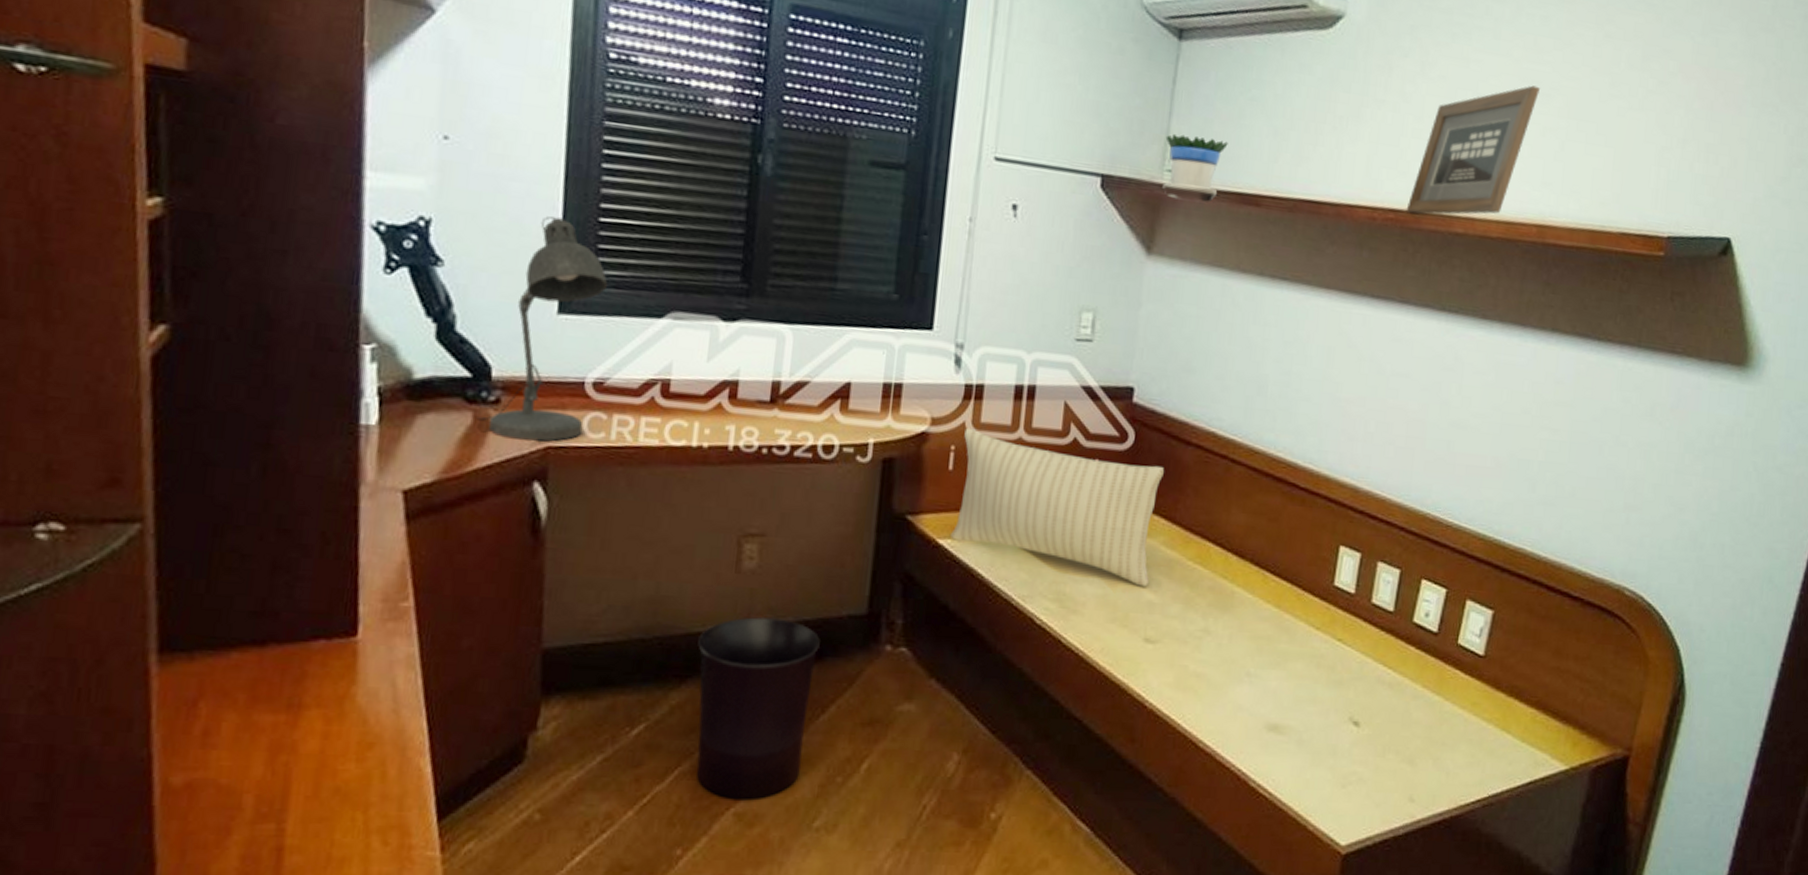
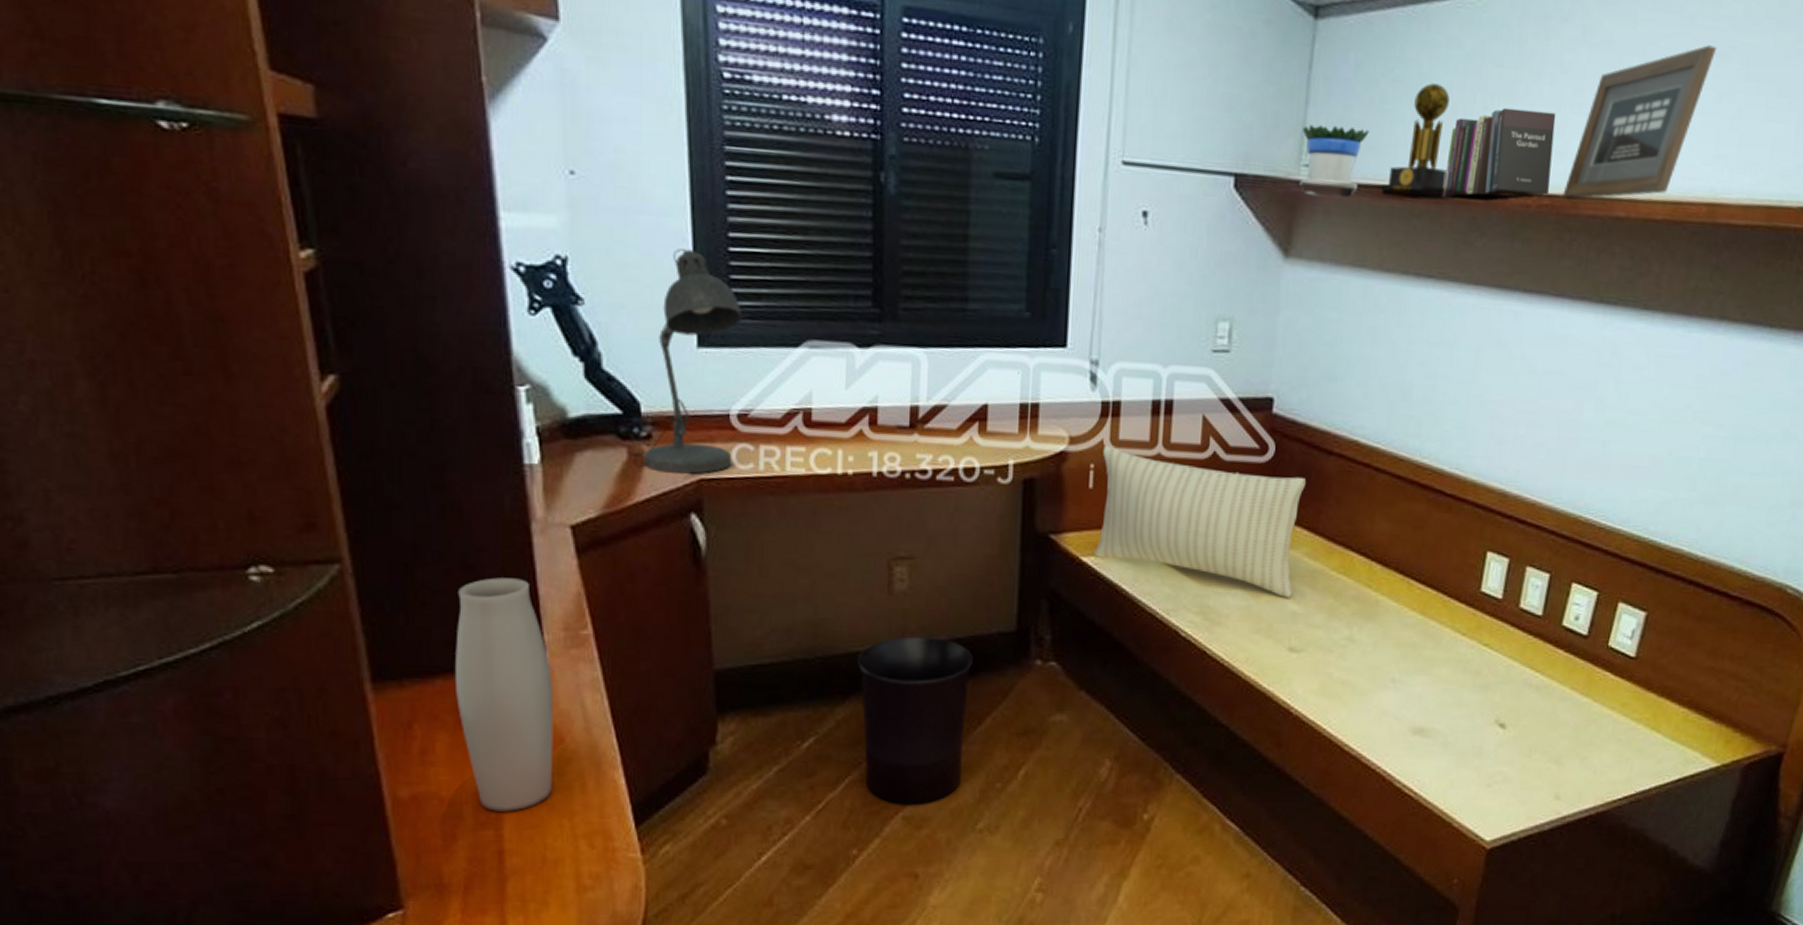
vase: none [251,543,363,802] -> present [454,577,554,812]
trophy: none [1238,103,1307,210] -> present [1381,83,1455,201]
books: none [1295,129,1399,213] -> present [1442,107,1556,201]

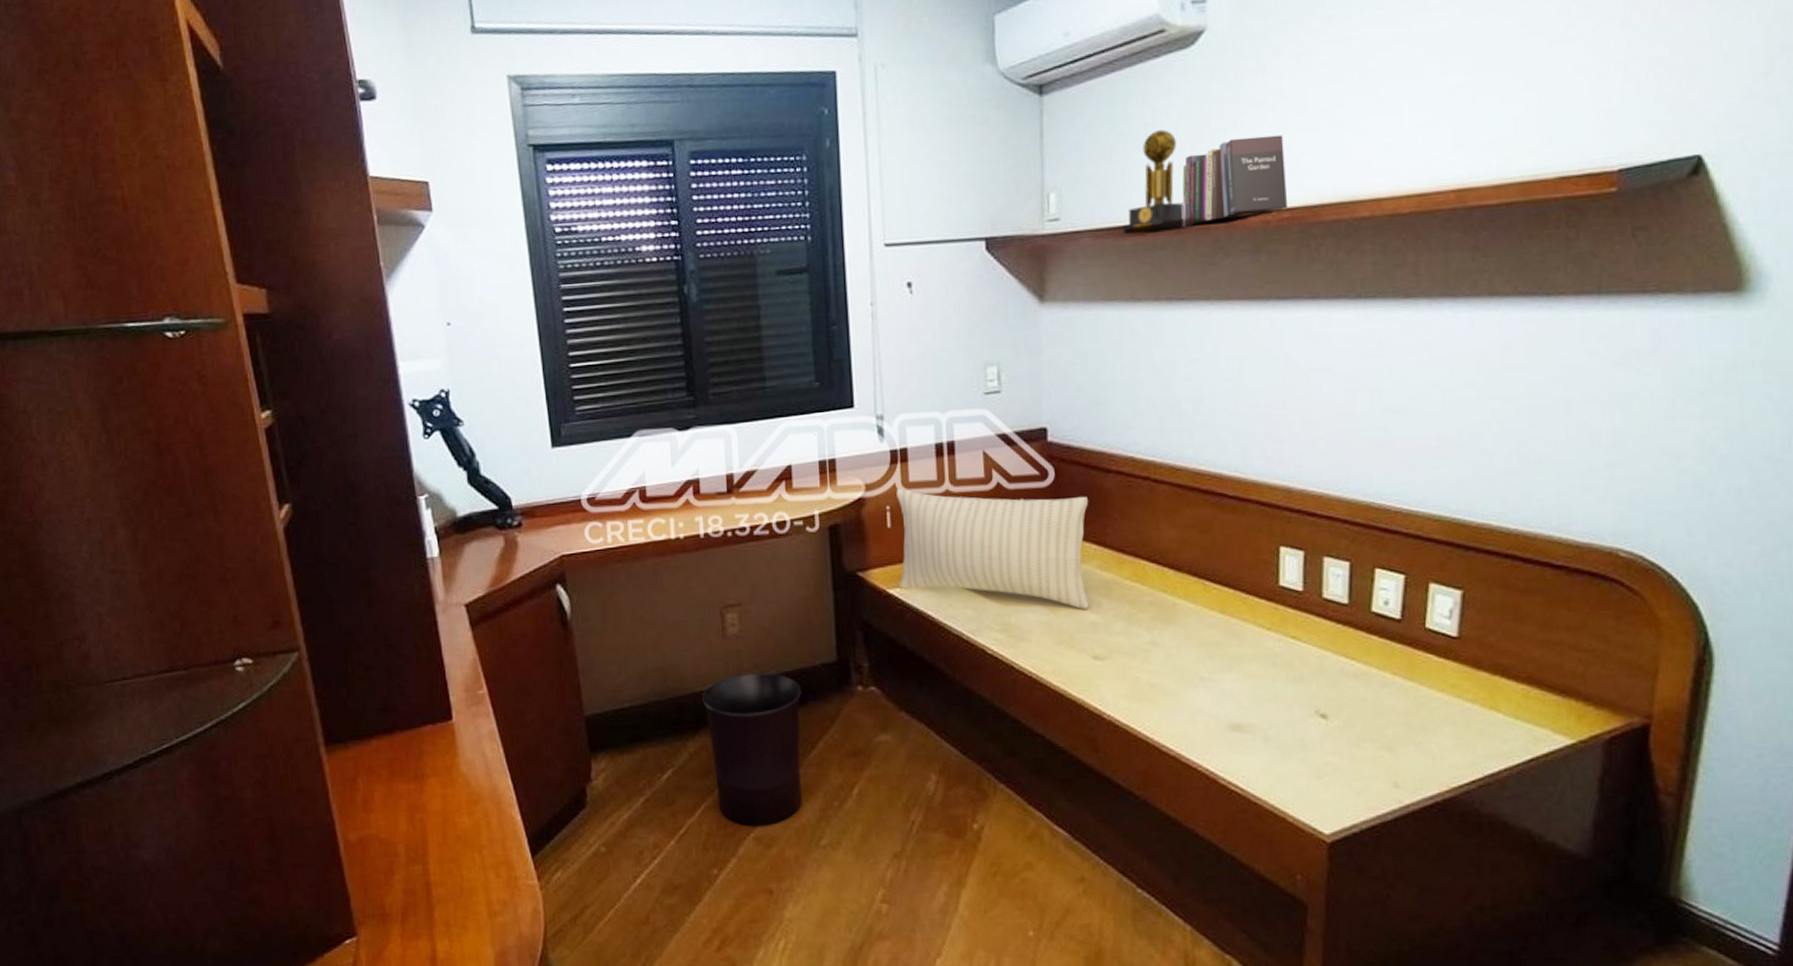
vase: present [454,577,554,812] -> none [384,651,464,849]
desk lamp: present [631,249,743,474] -> none [507,370,586,553]
flowerpot: present [1299,124,1369,199] -> none [1041,180,1104,246]
picture frame: present [1562,45,1718,200] -> none [1302,47,1439,209]

